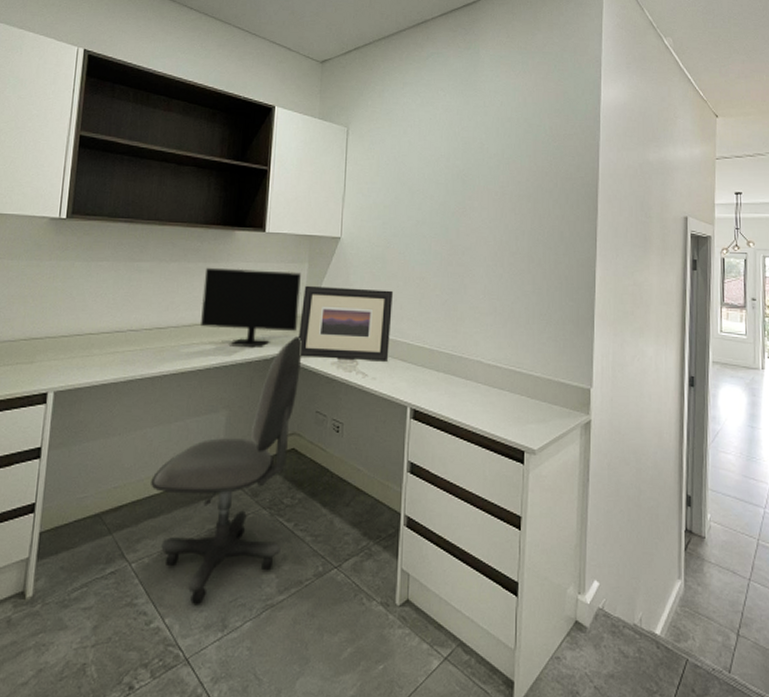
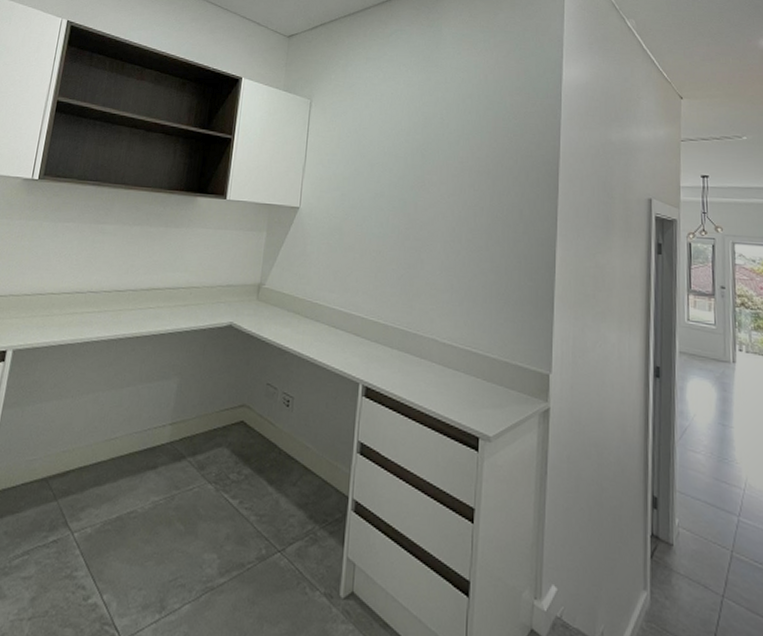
office chair: present [151,336,303,606] -> none [99,305,257,583]
monitor: present [201,267,301,347] -> none [158,232,259,315]
picture frame: present [299,285,393,362] -> none [253,254,349,335]

